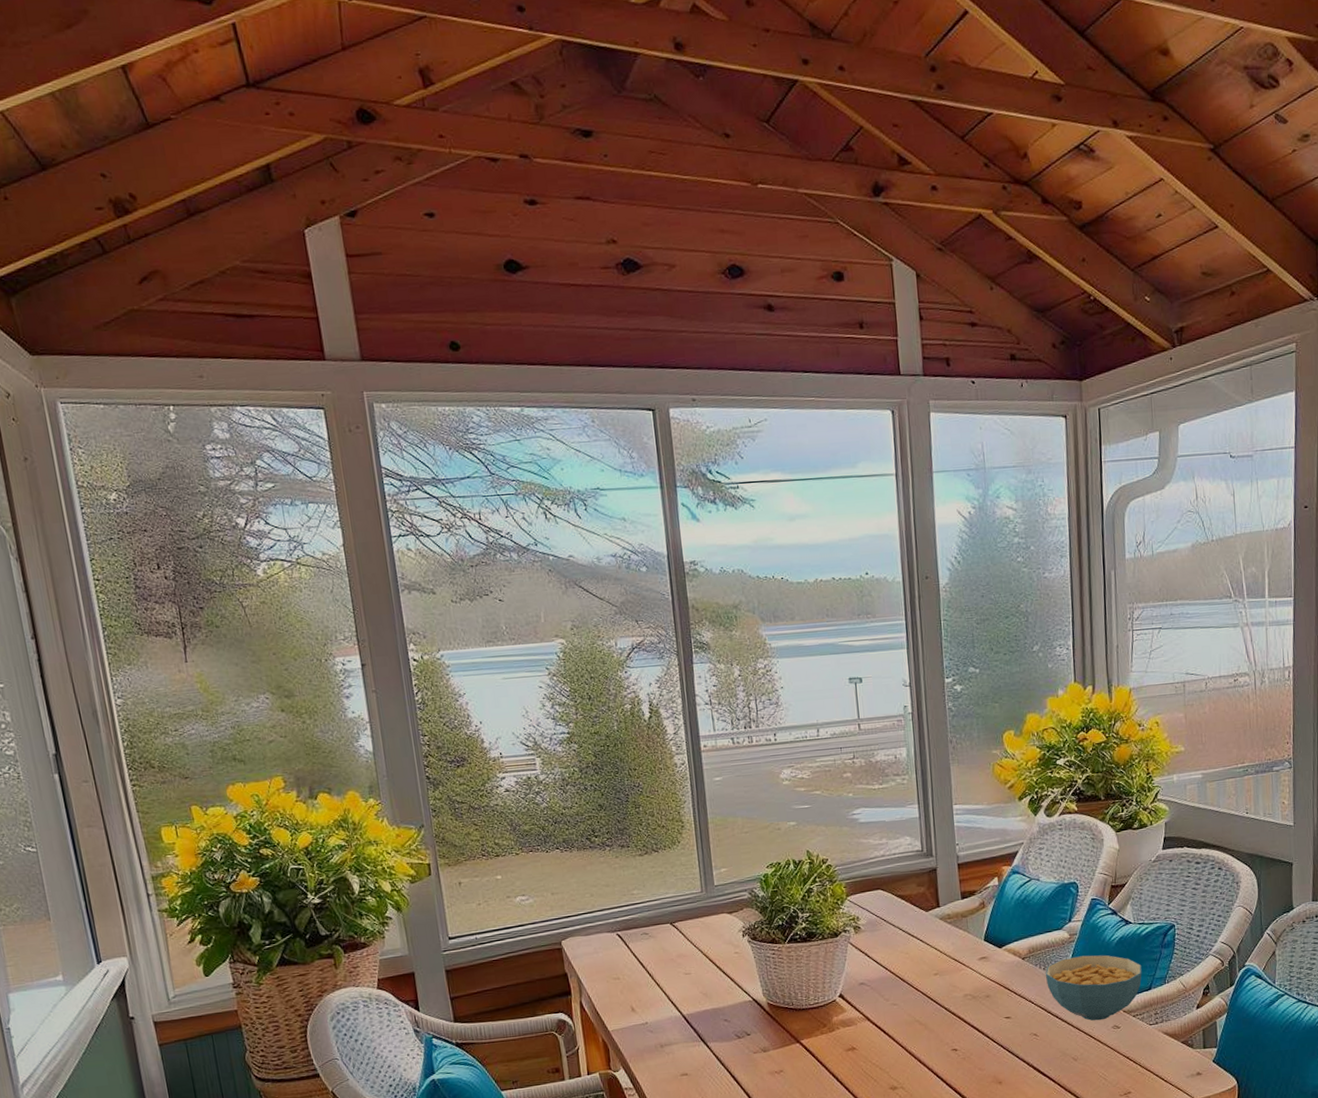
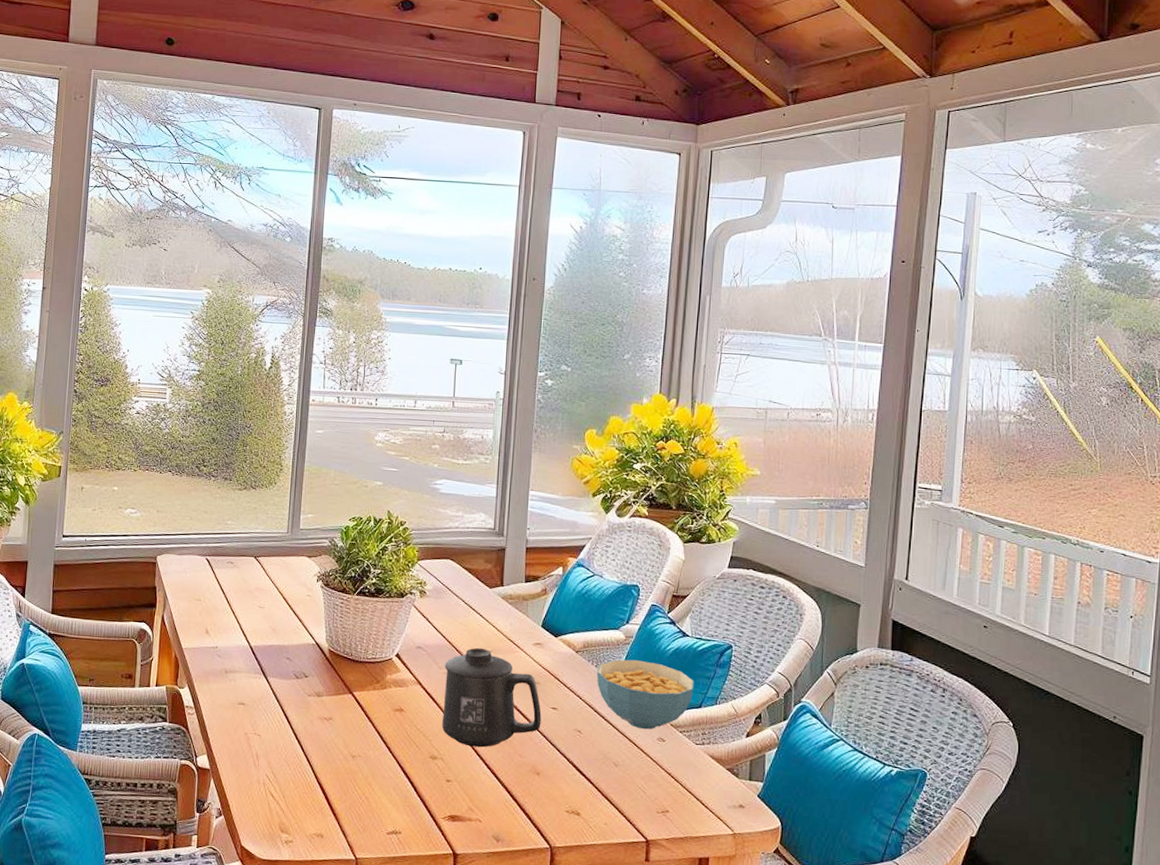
mug: none [890,972,997,1071] -> present [442,647,542,748]

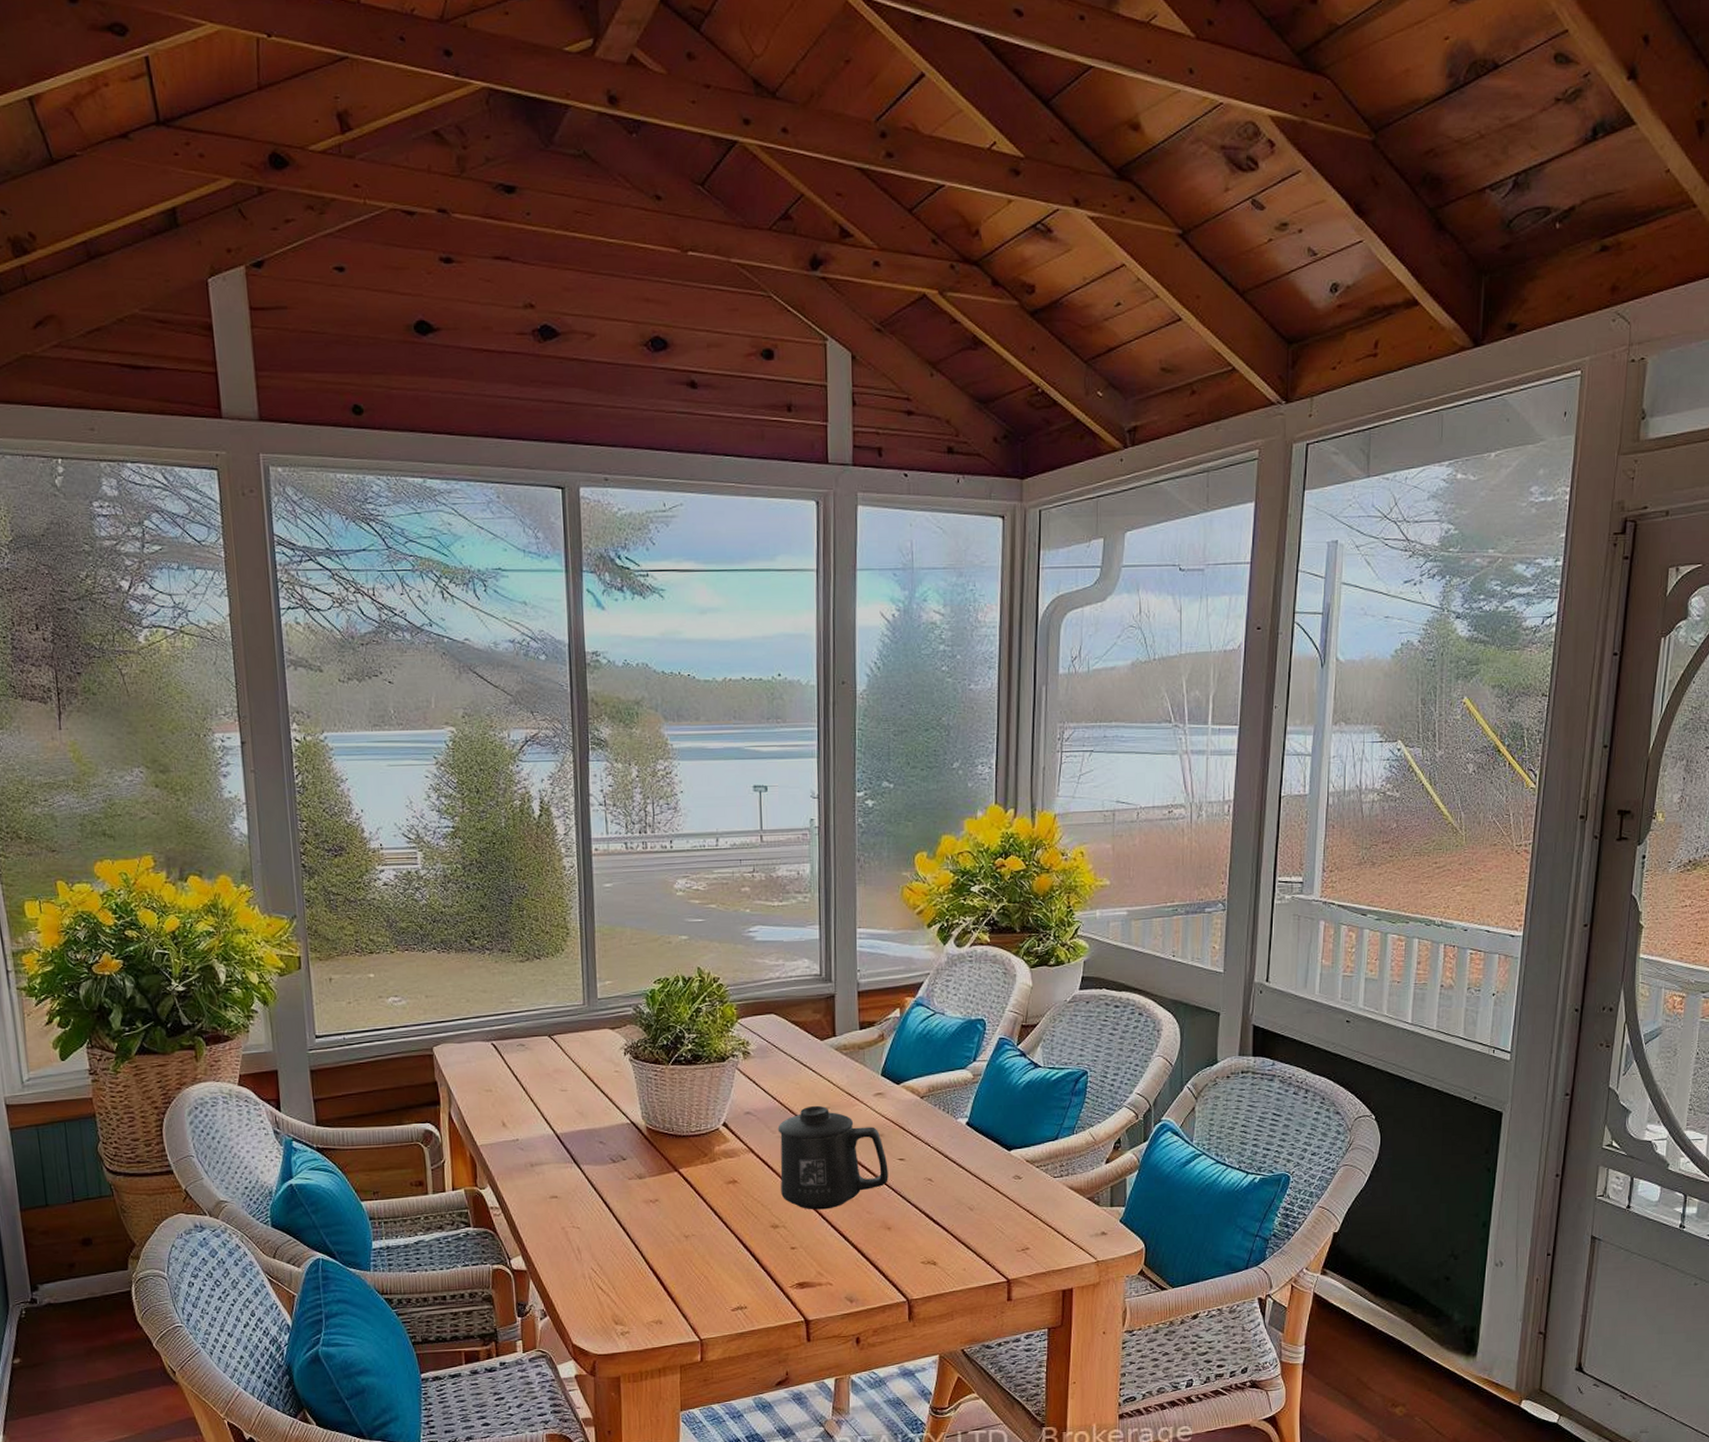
cereal bowl: present [596,659,694,730] -> none [944,1098,1049,1169]

